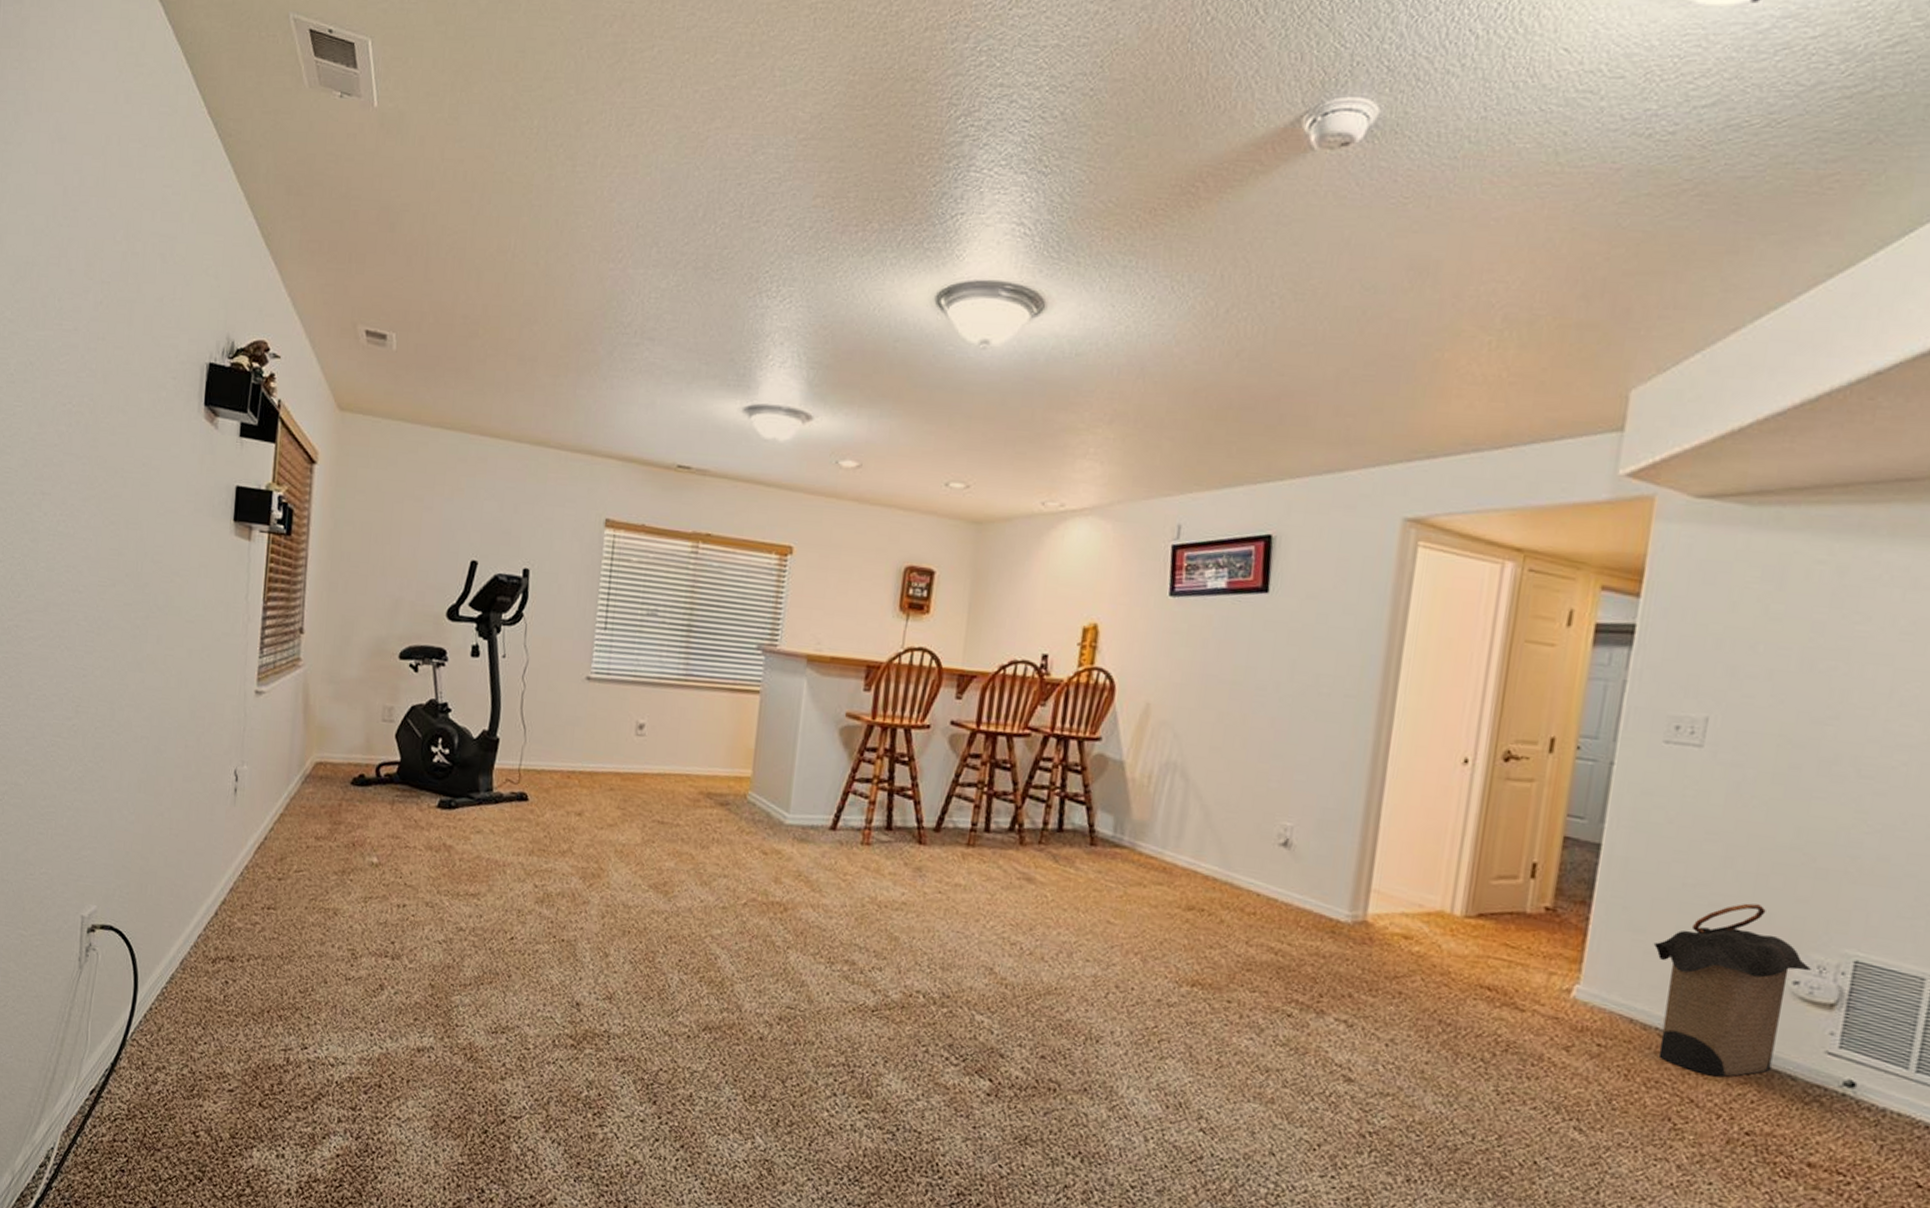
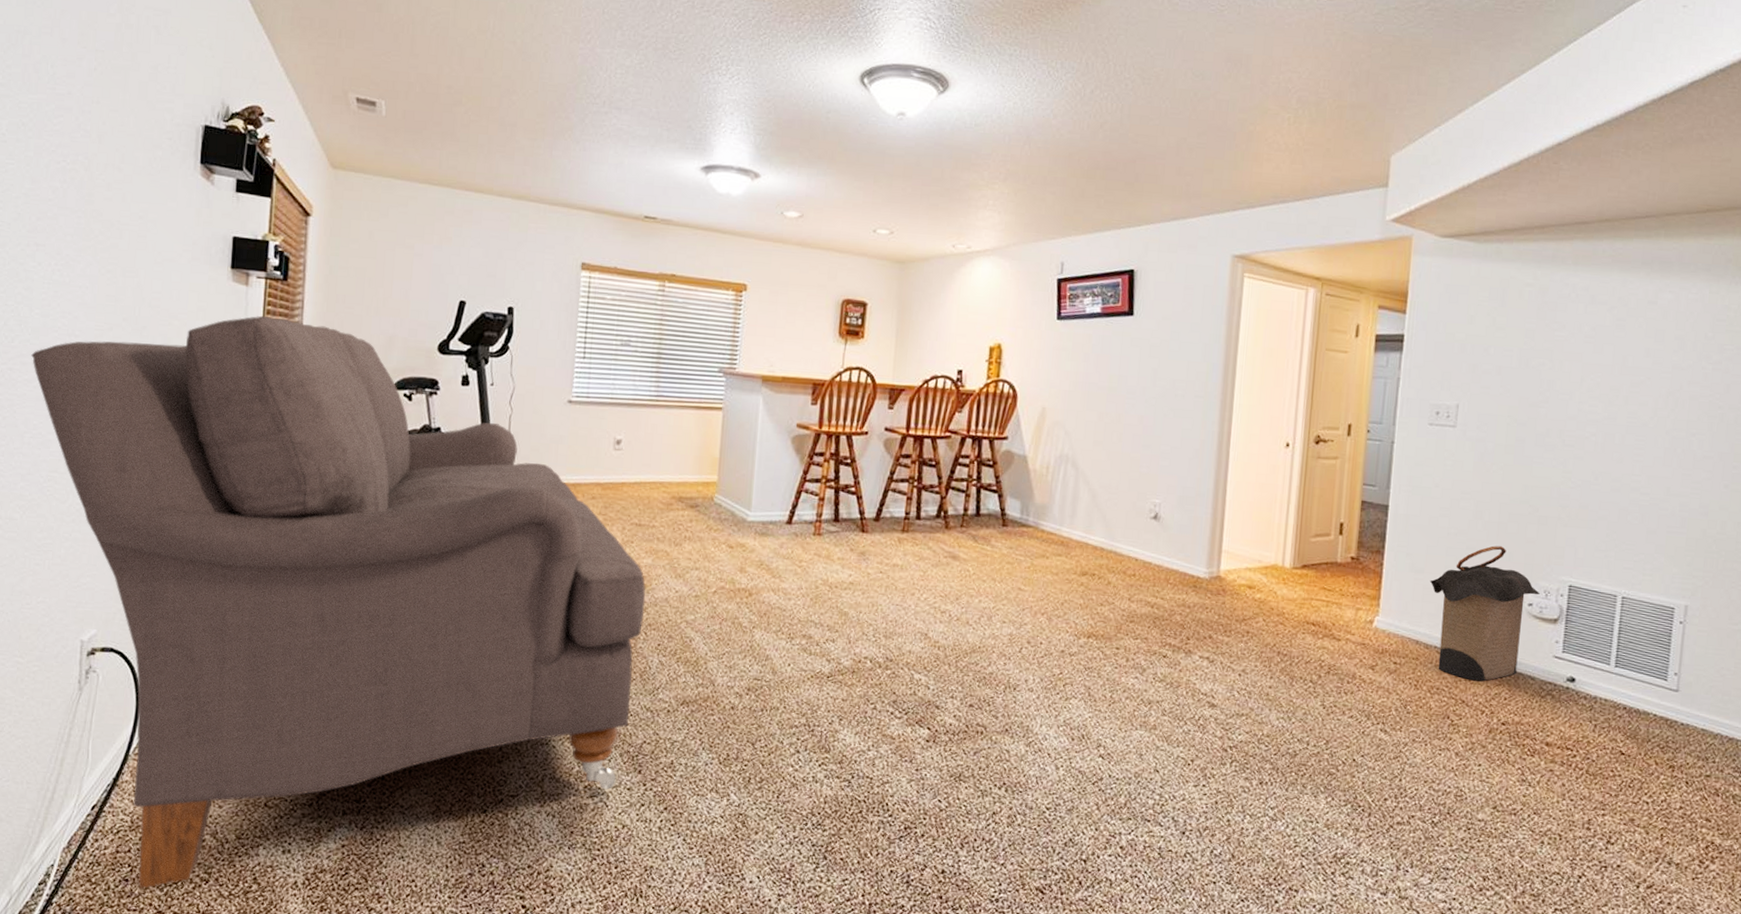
sofa: none [36,573,667,1182] -> present [31,315,646,889]

